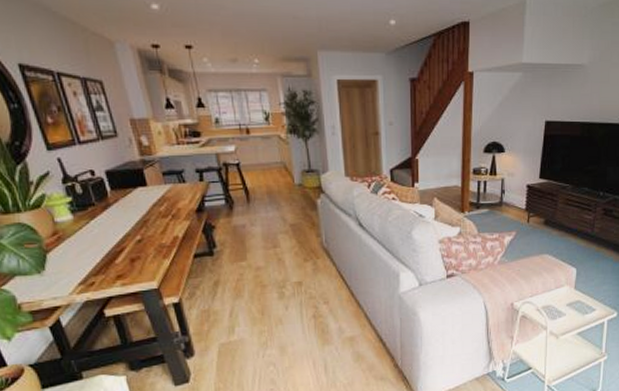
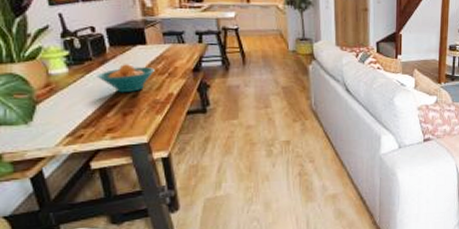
fruit bowl: none [101,208,158,238] -> present [96,64,155,93]

